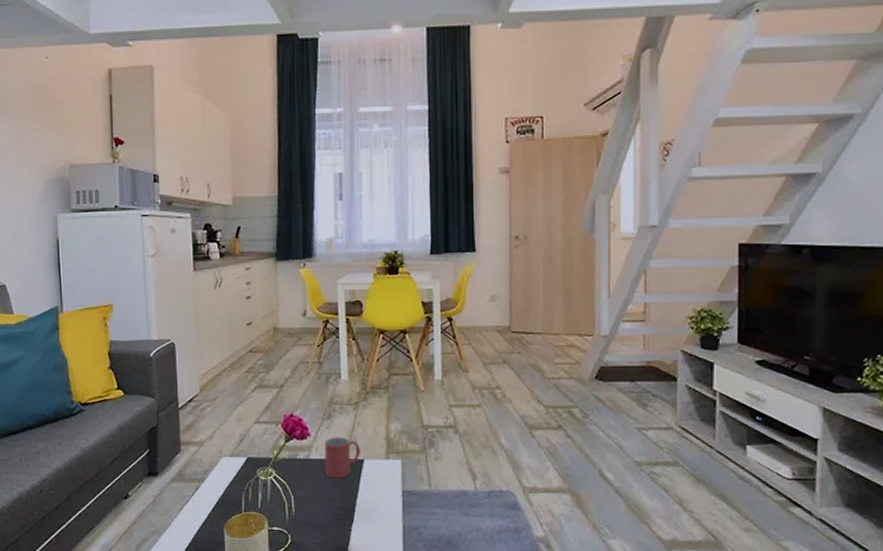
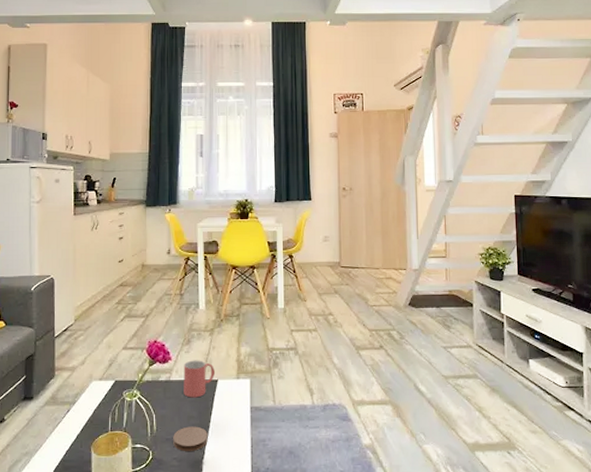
coaster: none [314,509,354,536] -> present [173,426,208,451]

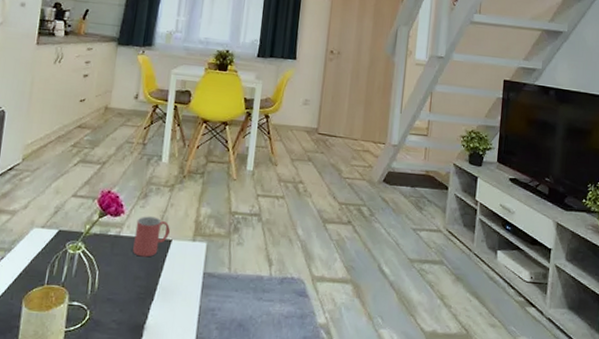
coaster: present [173,426,208,451] -> none [114,287,154,315]

